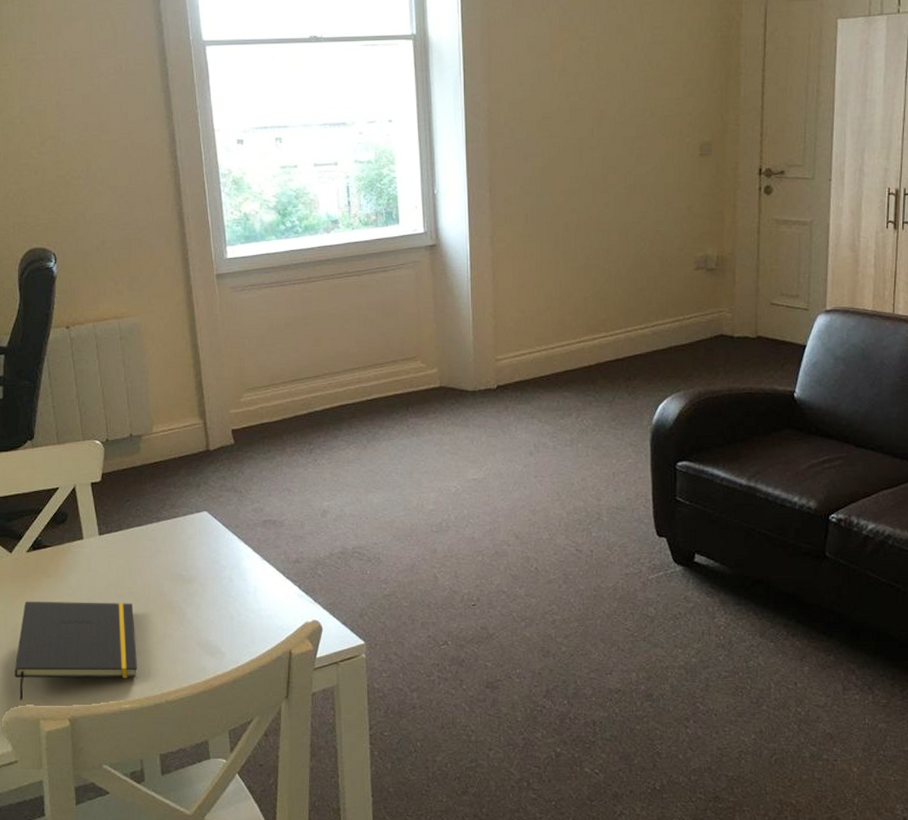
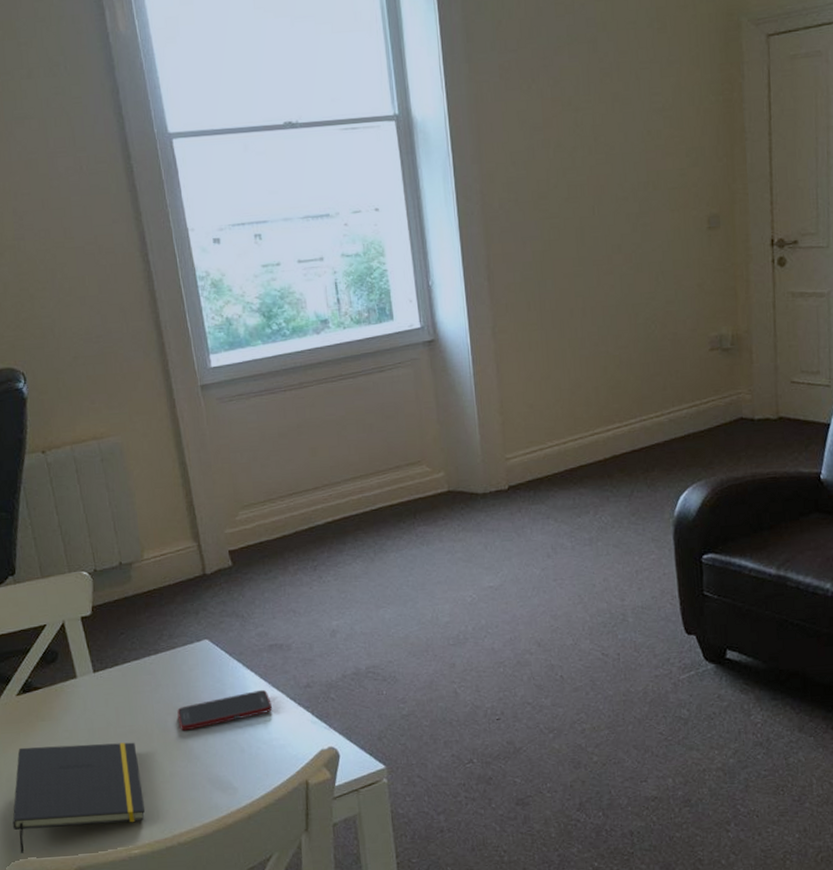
cell phone: none [174,561,263,596] -> present [177,689,273,731]

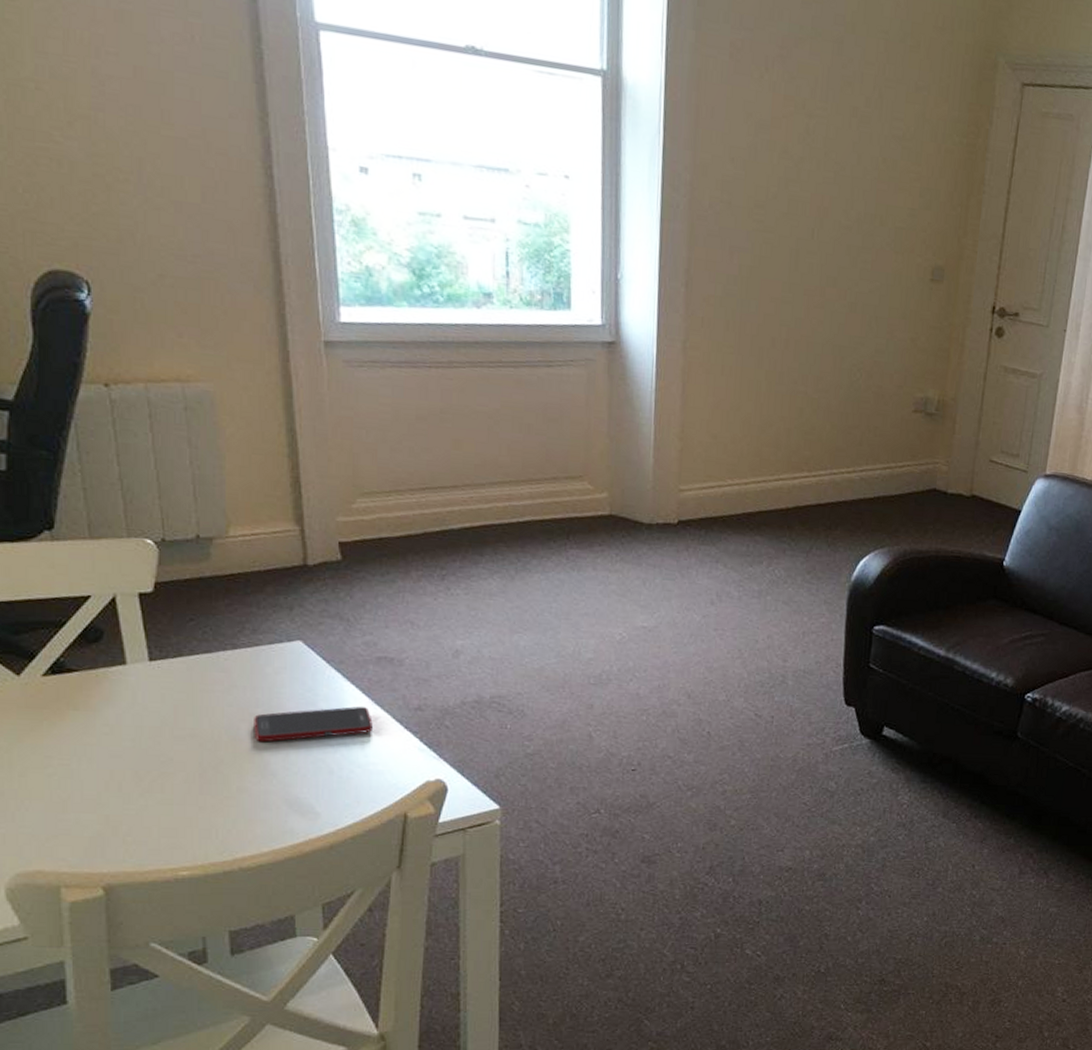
notepad: present [12,742,145,853] -> none [23,738,200,863]

